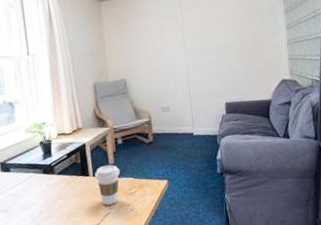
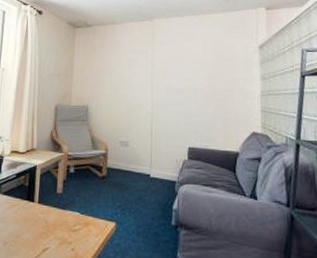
coffee cup: present [95,164,121,205] -> none [40,193,67,239]

